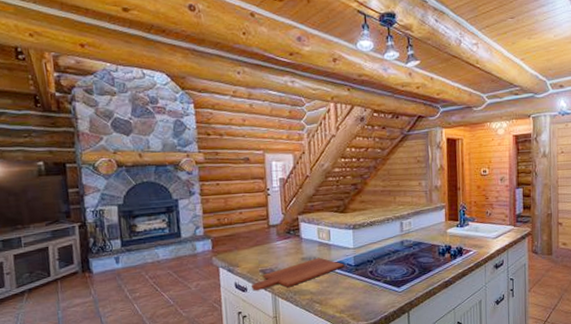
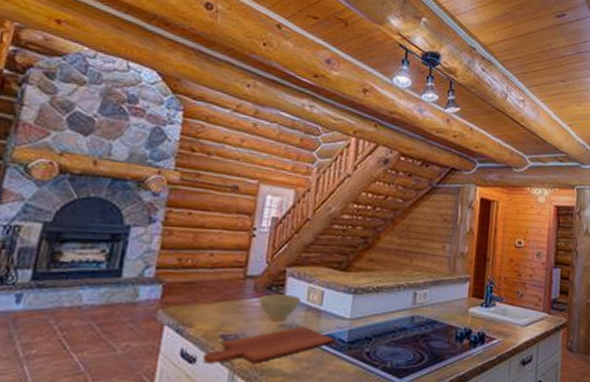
bowl: none [283,235,314,257] -> present [259,294,301,322]

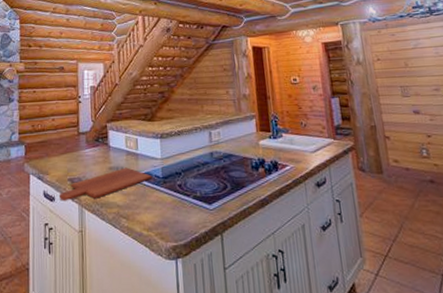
bowl: present [259,294,301,322] -> none [91,144,121,166]

